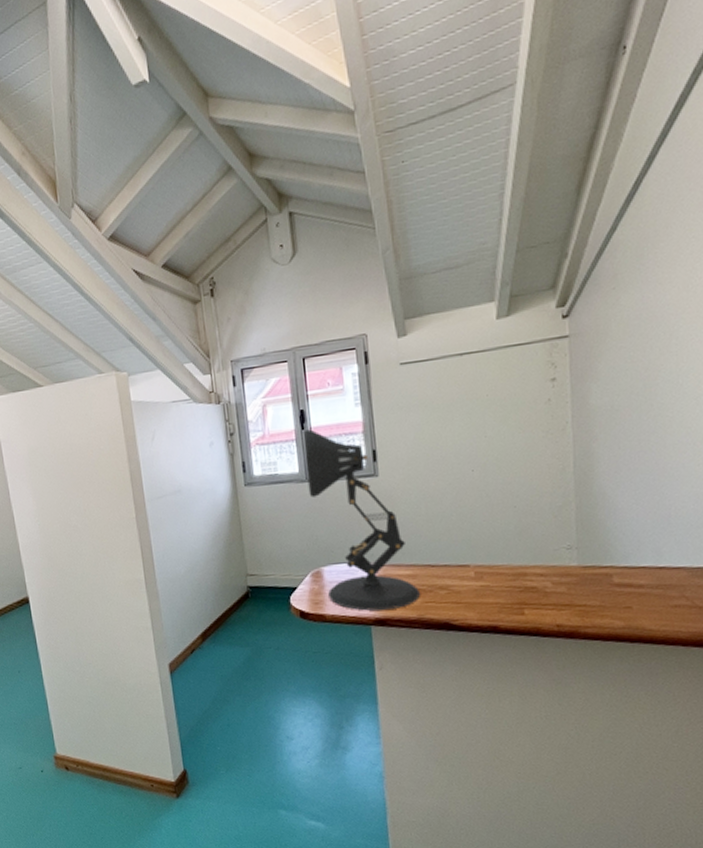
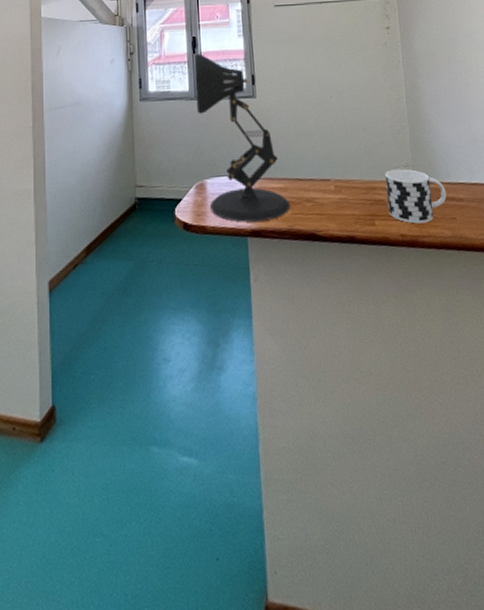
cup: none [539,551,621,613] -> present [385,168,447,224]

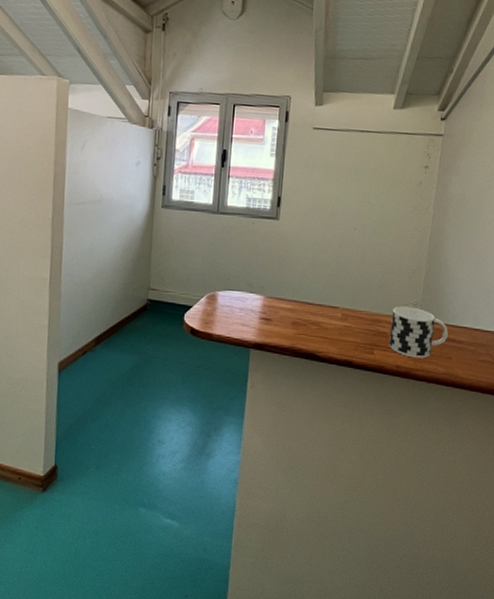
desk lamp: present [194,53,290,222] -> none [217,167,296,336]

